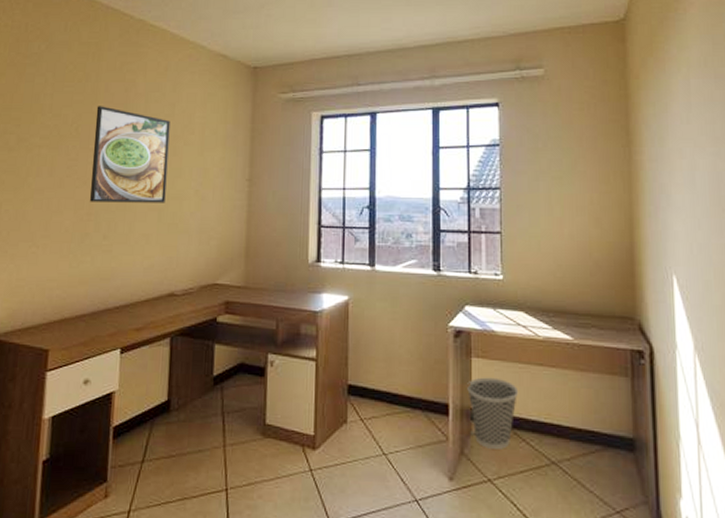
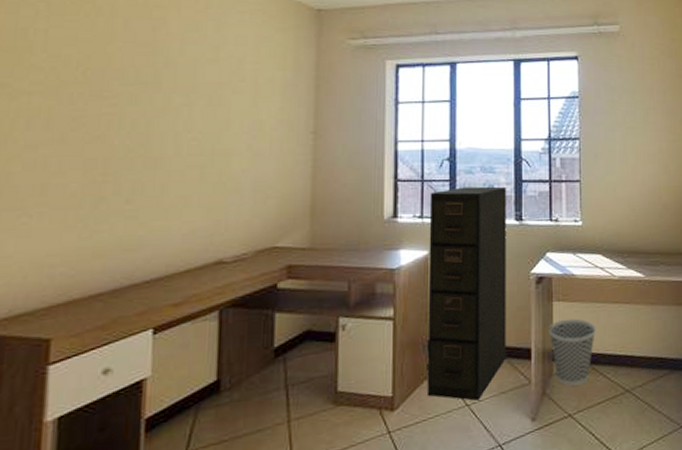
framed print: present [90,106,171,203] -> none [105,46,214,160]
filing cabinet: none [346,234,425,451] -> present [426,186,507,401]

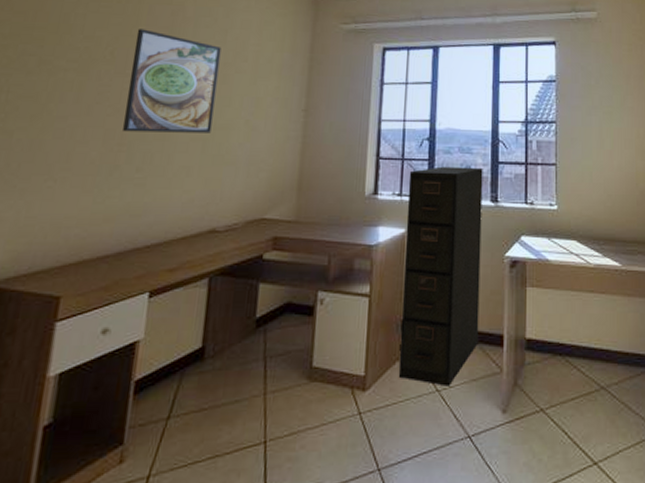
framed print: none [105,46,214,160] -> present [123,29,222,133]
wastebasket: present [549,318,597,386] -> none [522,306,571,378]

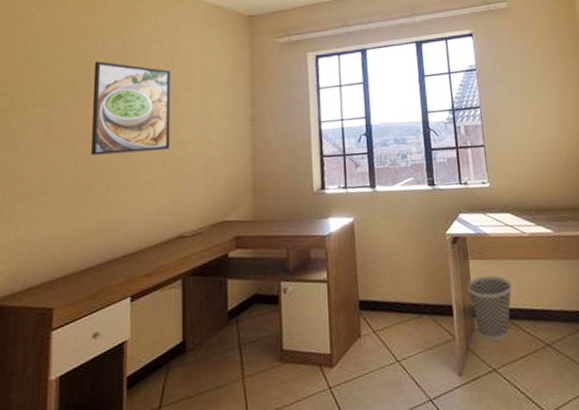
filing cabinet: present [398,166,483,387] -> none [351,155,430,357]
wastebasket: none [522,306,571,378] -> present [467,275,513,341]

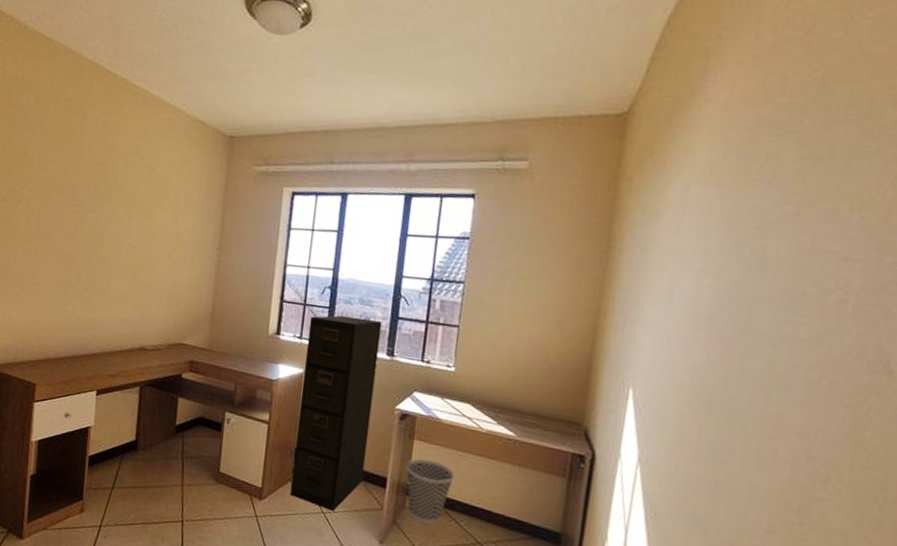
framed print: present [91,61,171,156] -> none [73,163,148,264]
filing cabinet: none [351,155,430,357] -> present [289,315,382,511]

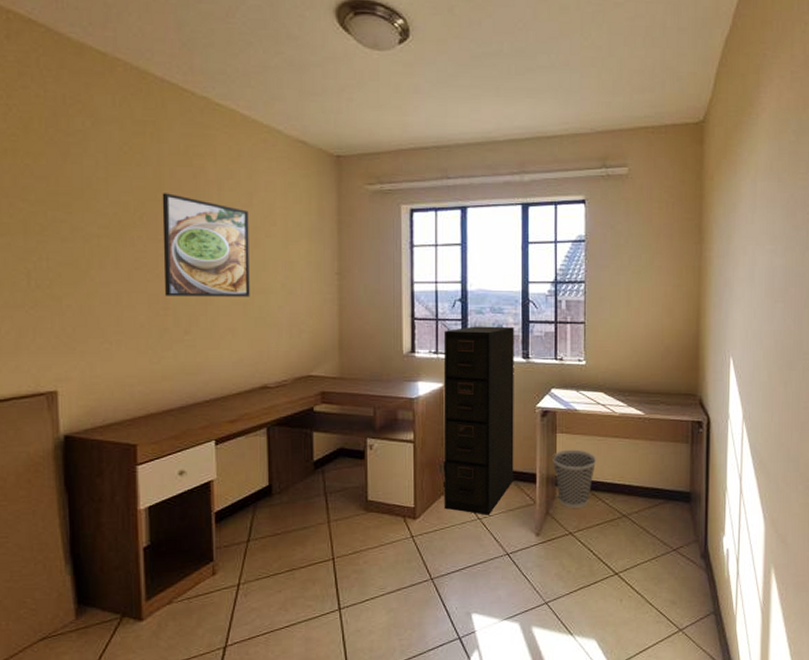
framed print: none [73,163,148,264] -> present [162,193,250,297]

